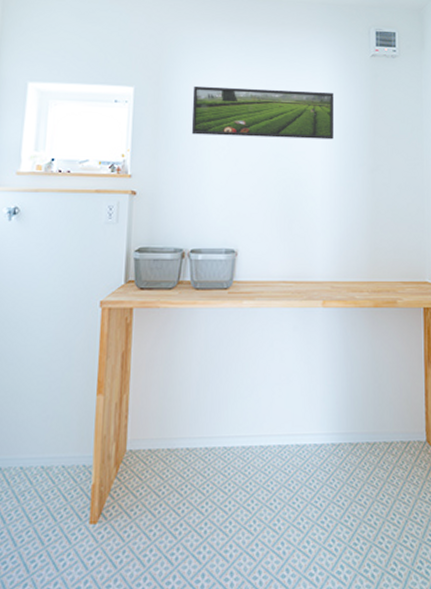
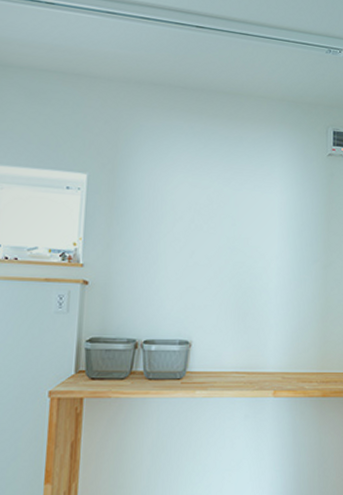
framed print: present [191,85,333,140] -> none [146,175,290,236]

